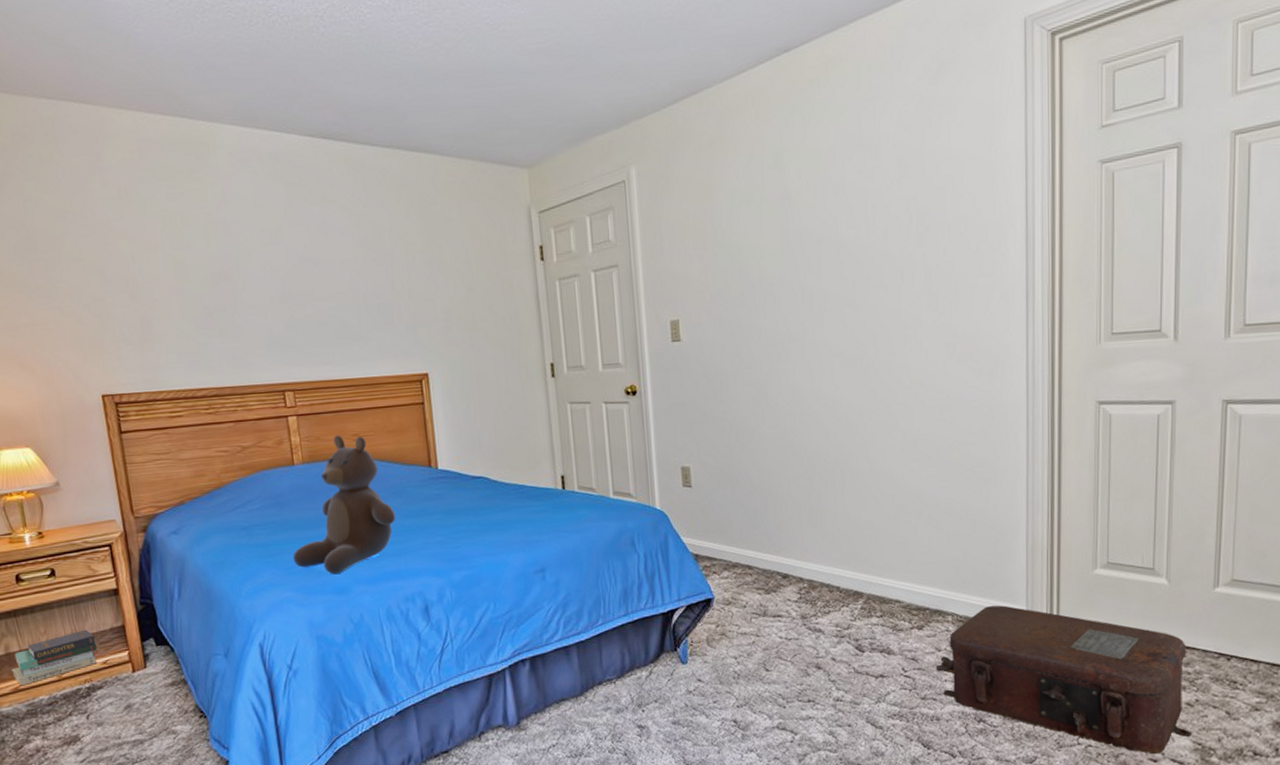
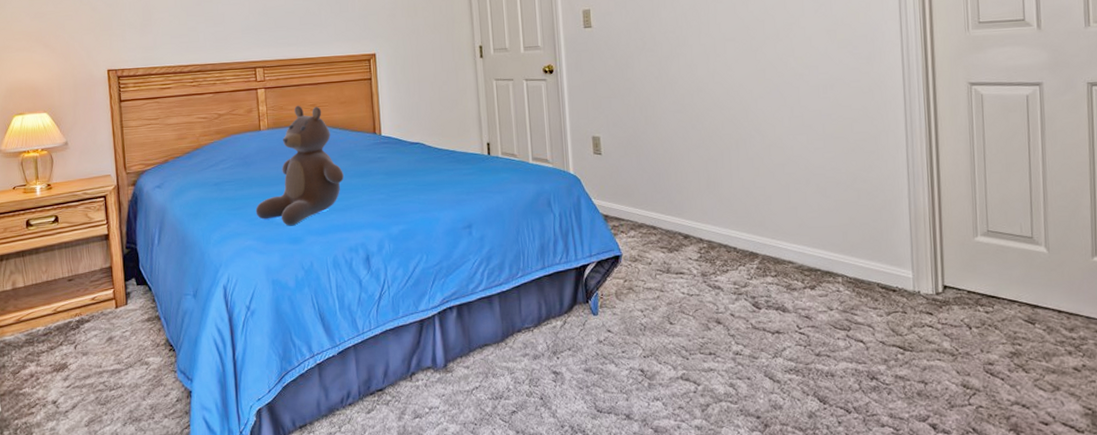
books: present [11,629,97,686] -> none [16,269,88,318]
suitcase: present [935,605,1191,755] -> none [828,268,1081,418]

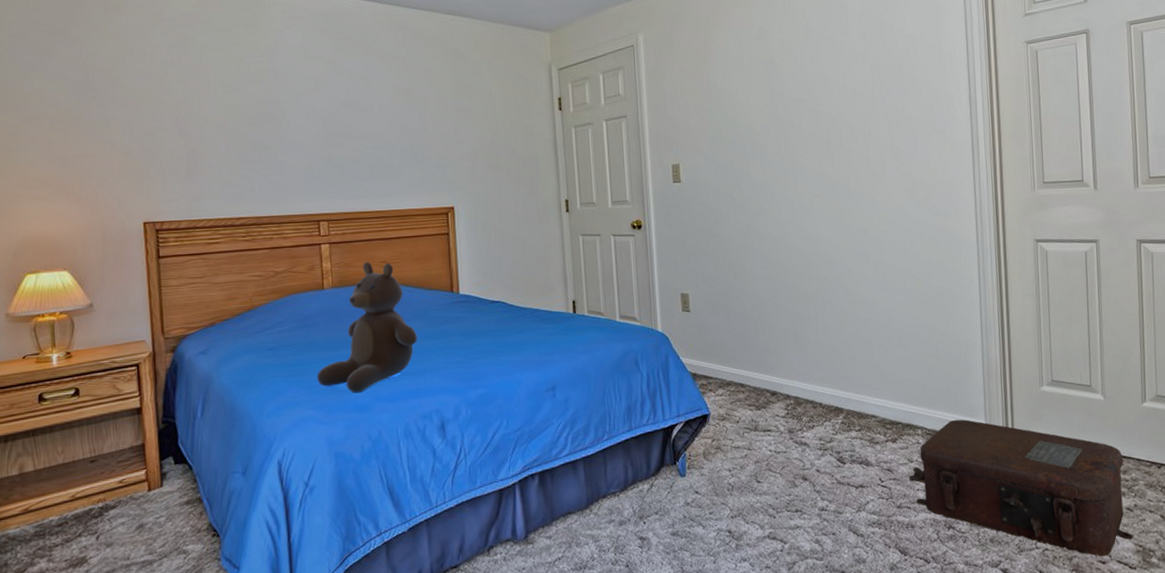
suitcase: none [828,268,1081,418] -> present [908,419,1133,557]

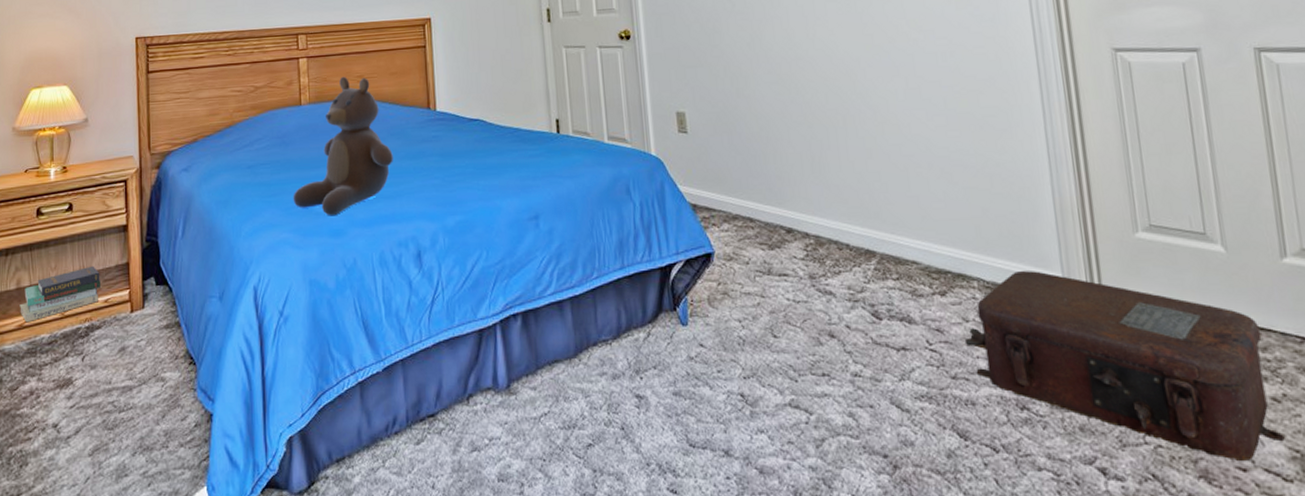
books: none [23,448,114,507] -> present [20,265,100,323]

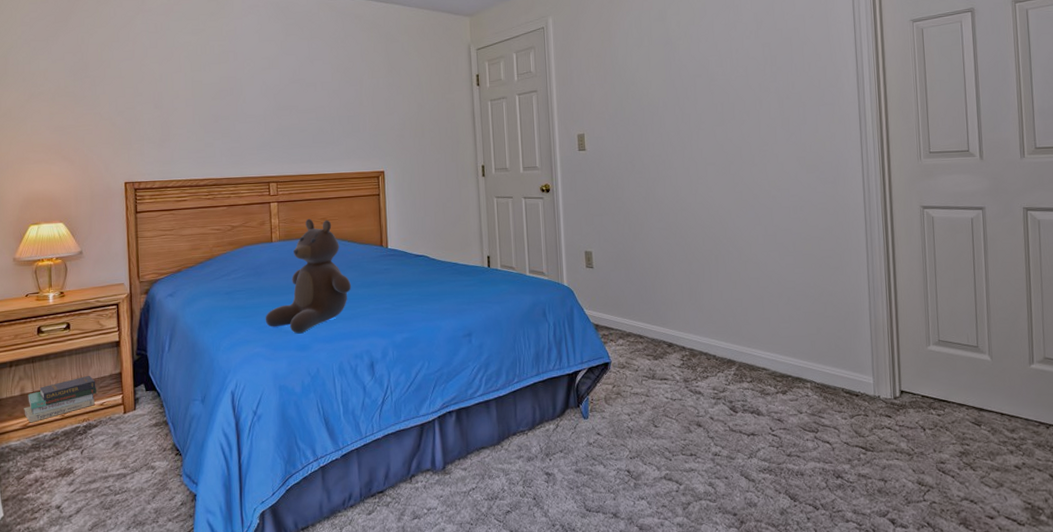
suitcase: present [964,270,1285,462] -> none [798,374,1022,512]

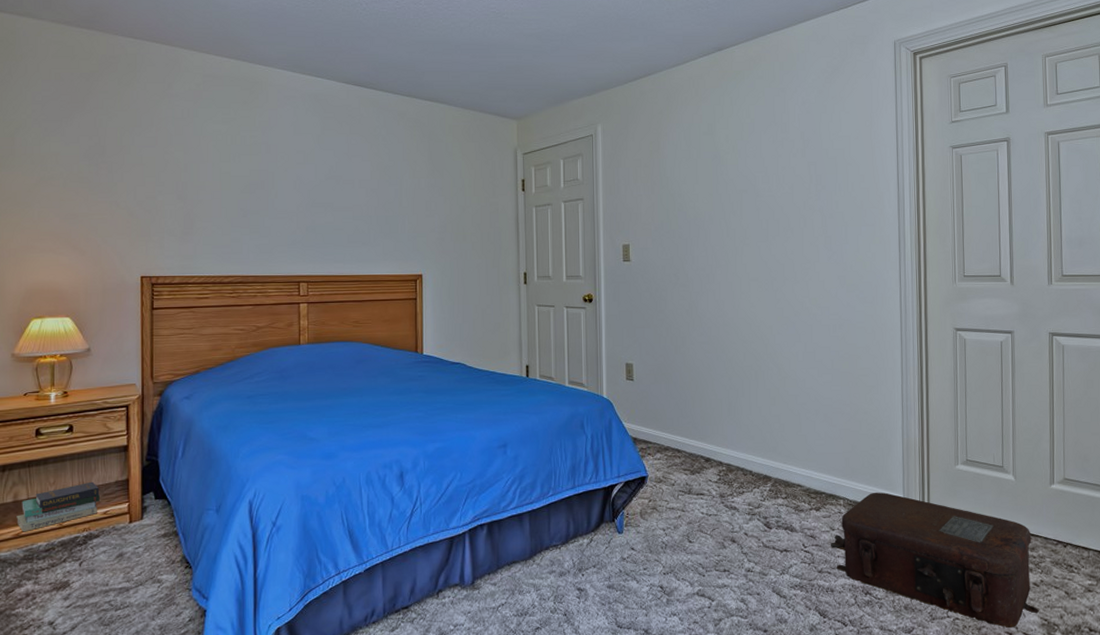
teddy bear: present [265,218,351,334] -> none [289,321,382,442]
suitcase: none [798,374,1022,512] -> present [830,492,1039,629]

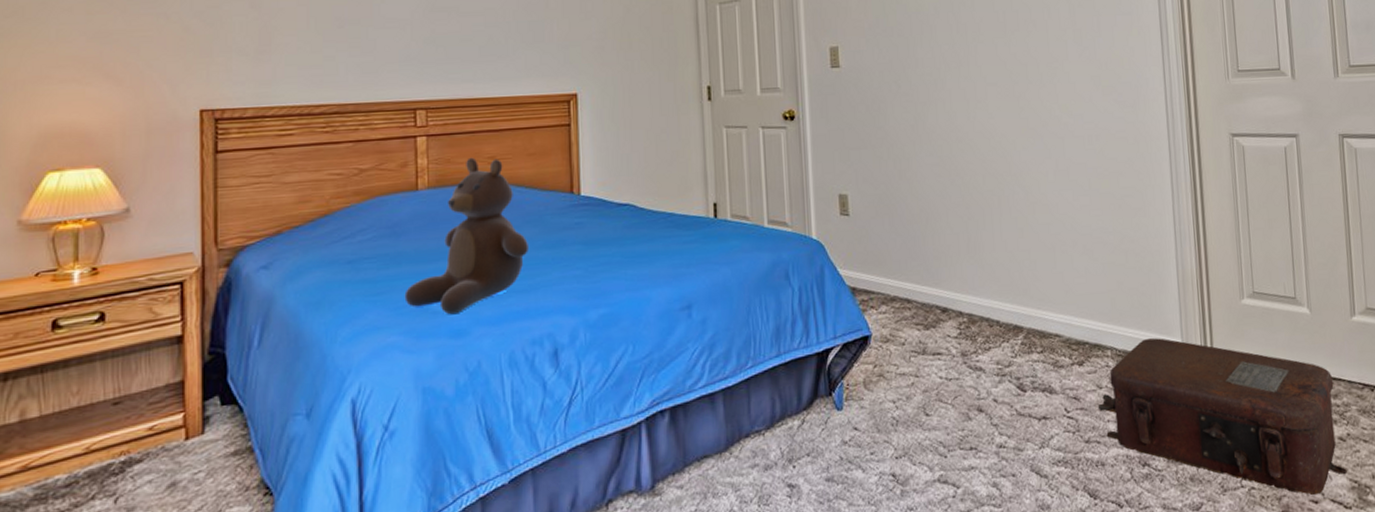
books: present [16,481,100,532] -> none [23,387,143,463]
teddy bear: none [289,321,382,442] -> present [404,157,528,315]

